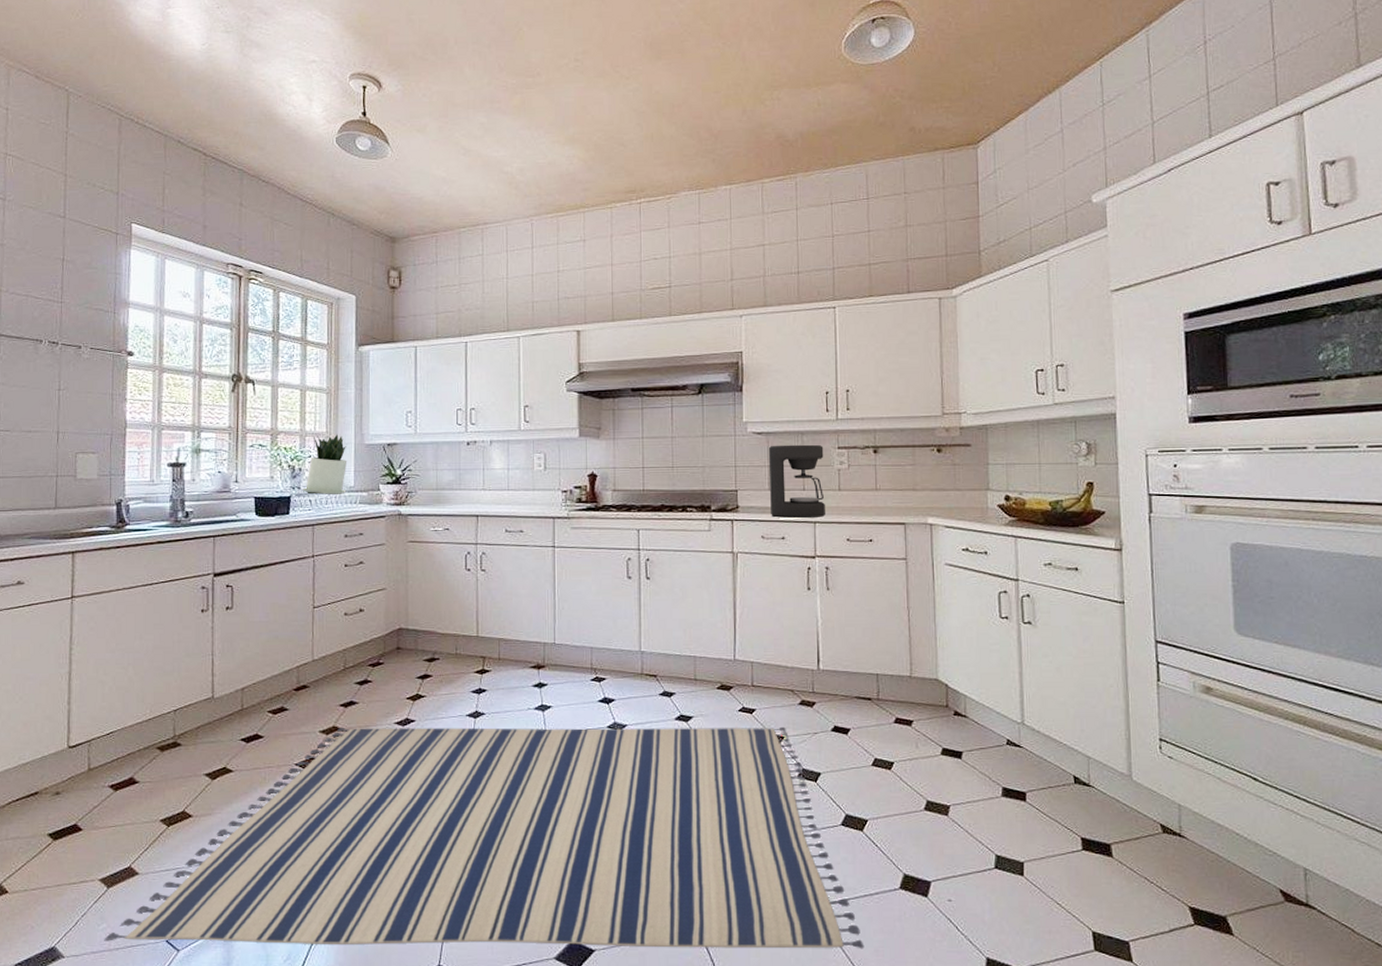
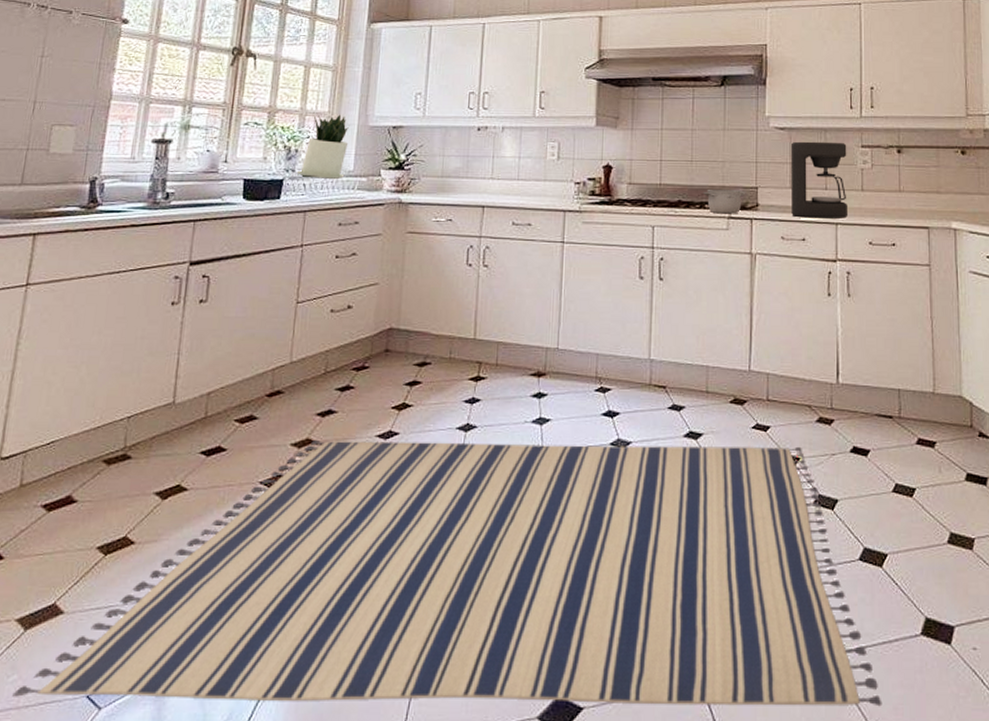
cooking pot: none [685,492,726,516] -> present [703,189,746,214]

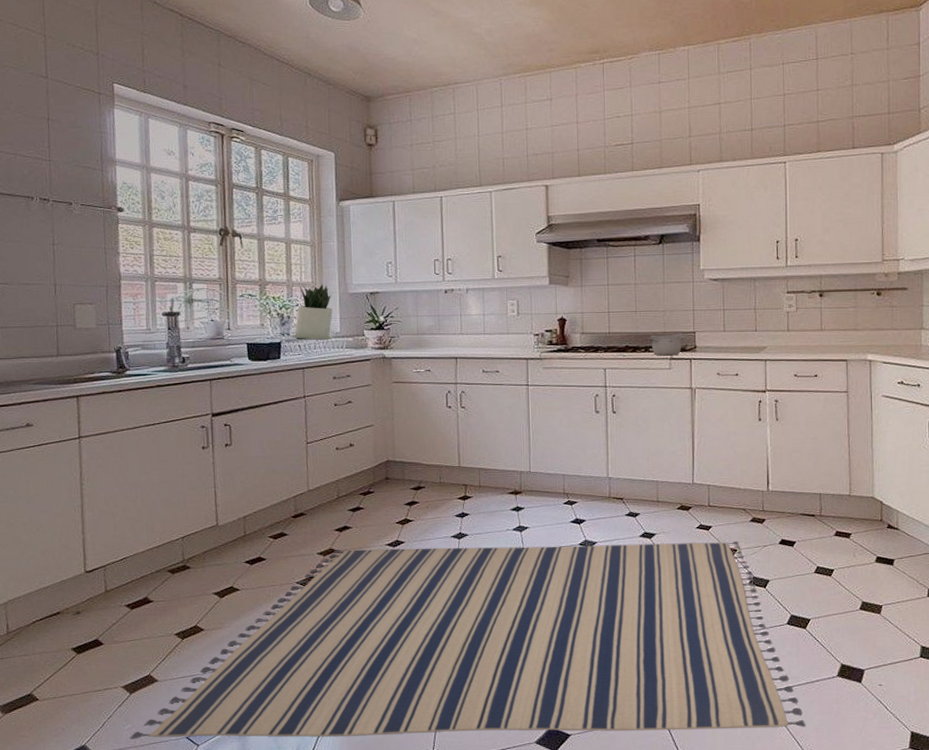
coffee maker: present [790,141,847,220] -> none [723,289,775,357]

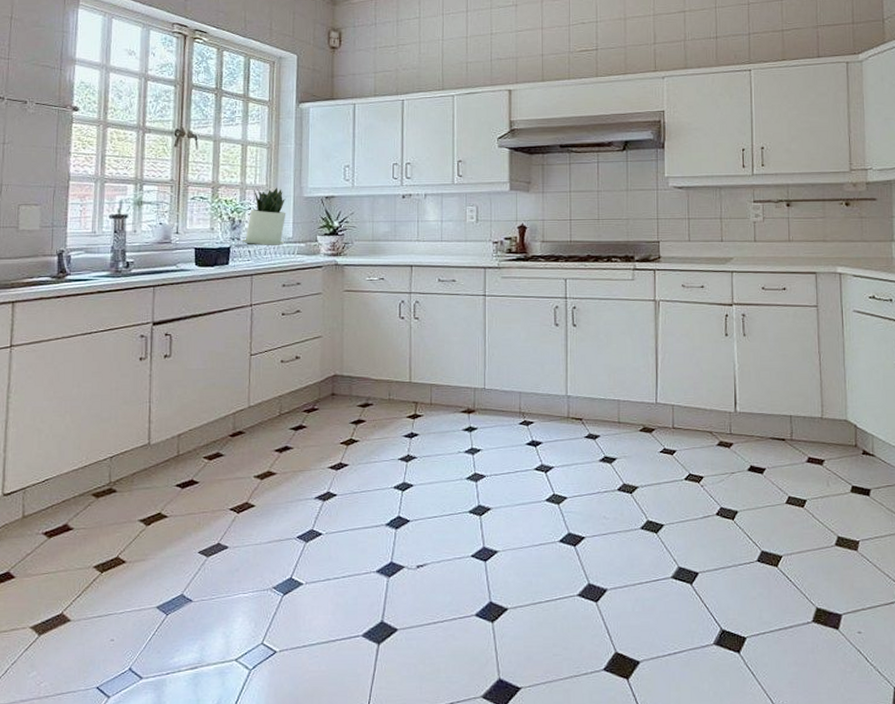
rug: present [130,541,806,739] -> none [34,467,779,689]
cooking pot: present [647,334,685,356] -> none [610,243,649,266]

